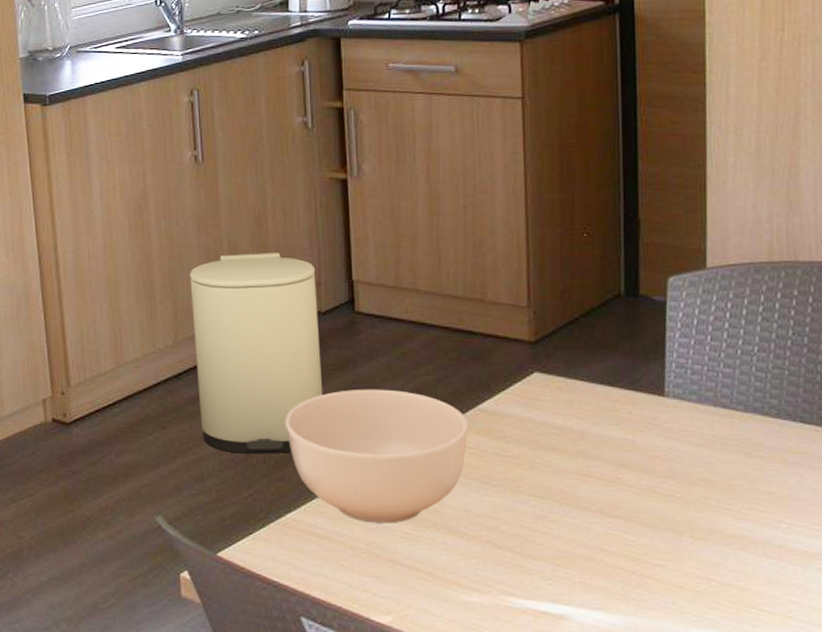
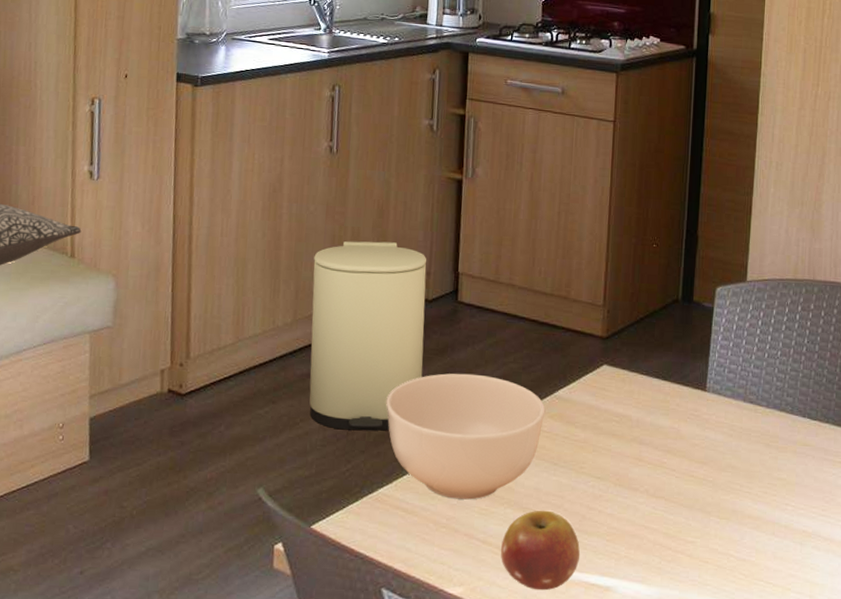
fruit: none [430,533,526,619] -> present [500,510,581,591]

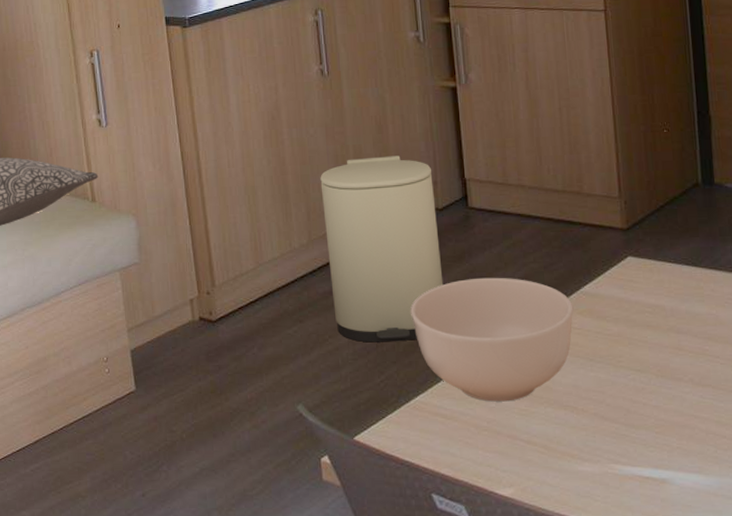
fruit: present [500,510,581,591] -> none [546,406,630,487]

